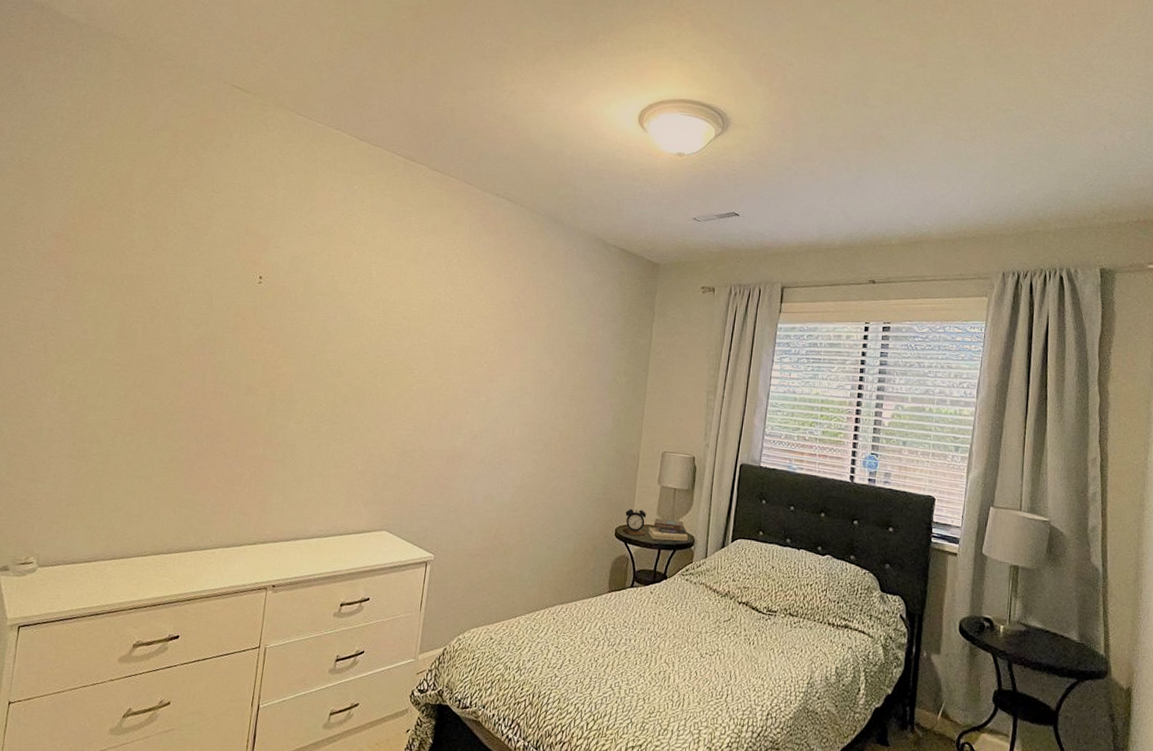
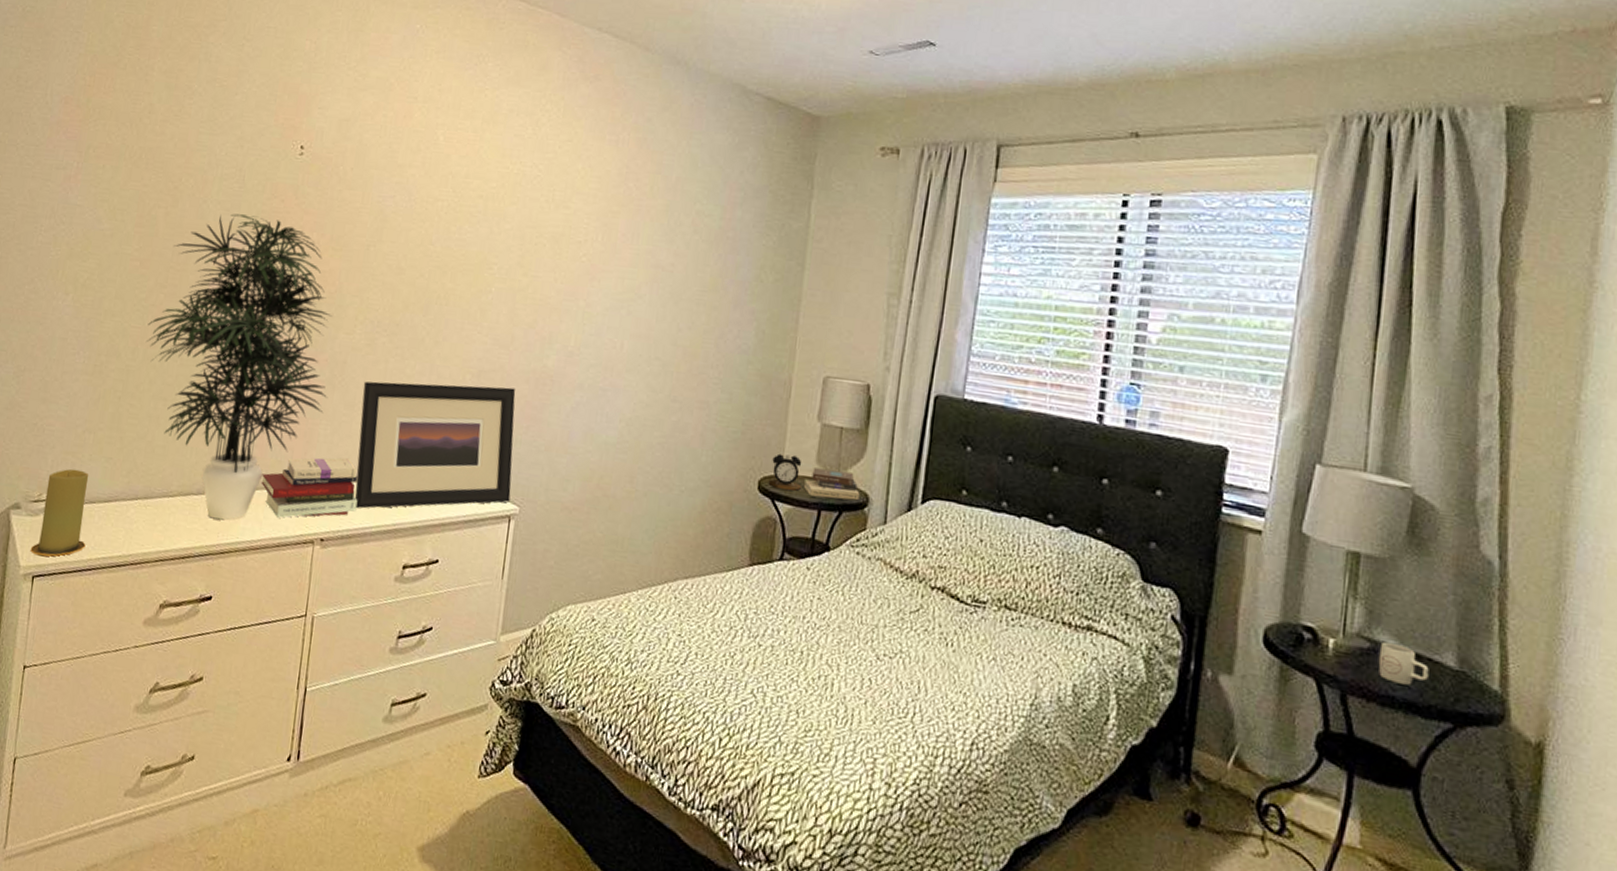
candle: none [17,536,72,610] -> present [30,468,89,557]
plant: none [125,328,284,574] -> present [147,213,332,521]
books: none [223,520,304,570] -> present [261,457,358,518]
picture frame: none [301,460,432,560] -> present [354,381,516,509]
mug: none [1031,625,1062,655] -> present [1378,641,1429,686]

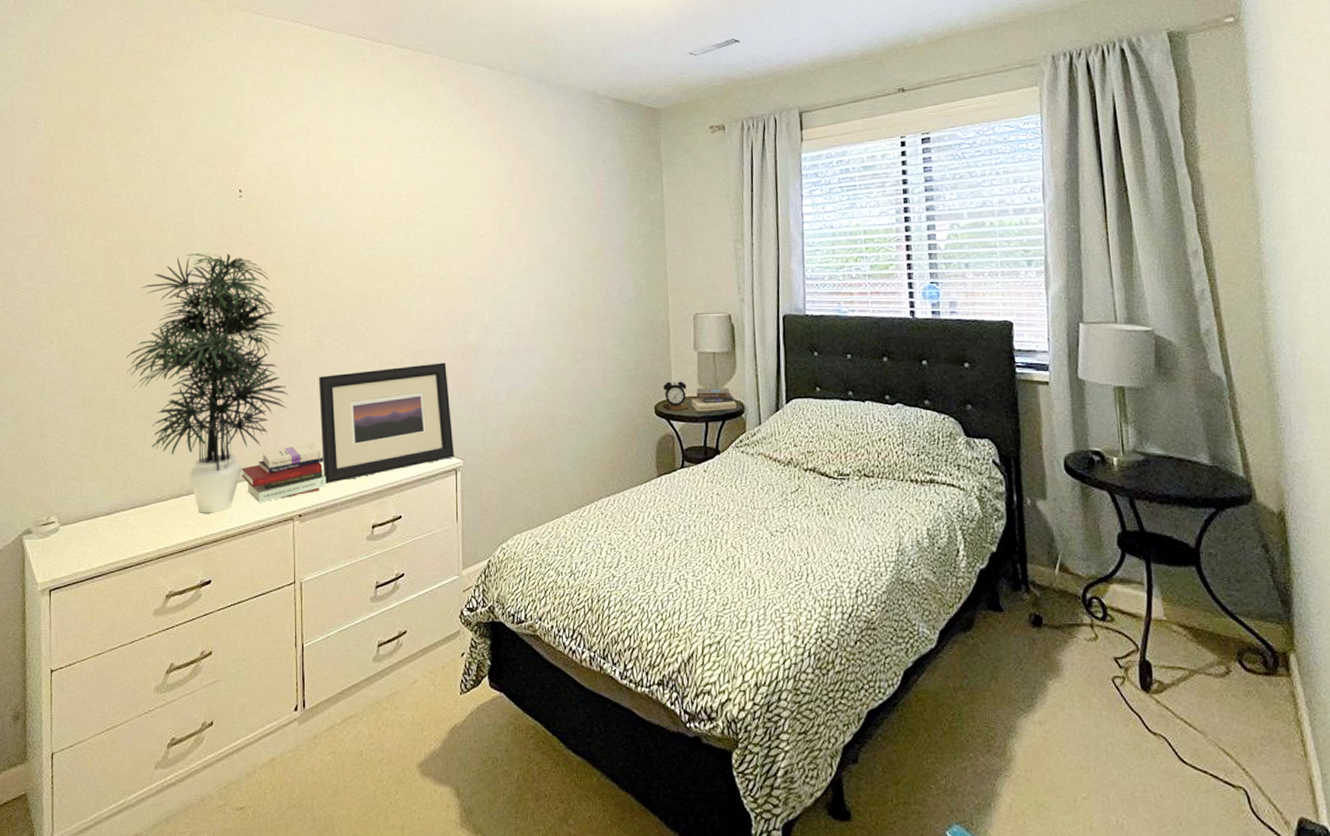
candle: present [30,468,89,557] -> none [45,491,94,571]
mug: present [1378,641,1429,686] -> none [1151,453,1191,484]

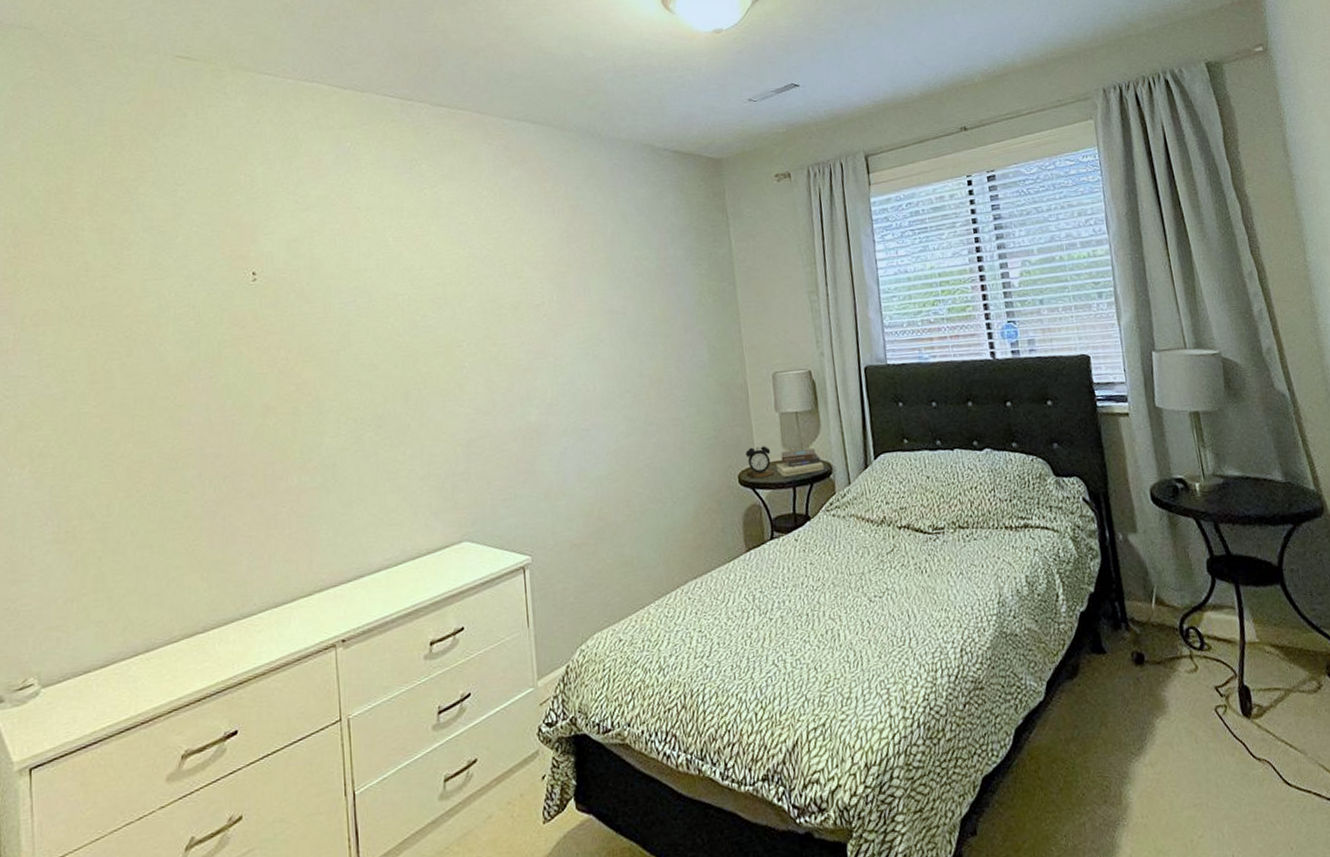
plant: present [126,253,290,513] -> none [119,346,324,652]
books: present [241,443,326,503] -> none [269,555,373,632]
picture frame: present [318,362,454,483] -> none [357,449,521,600]

